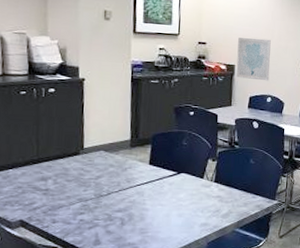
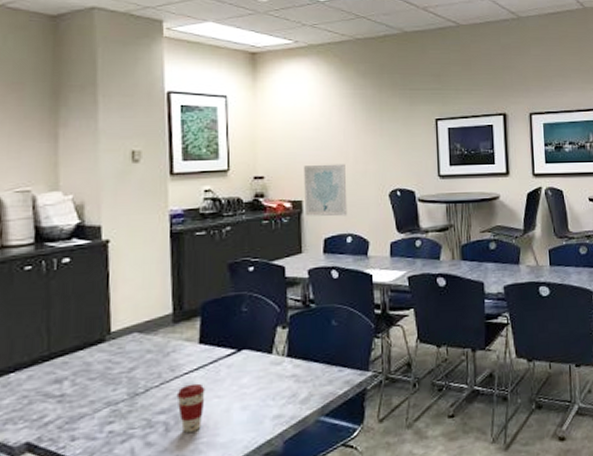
coffee cup: none [130,193,152,227] -> present [176,383,205,433]

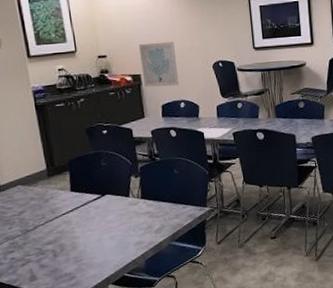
coffee cup: present [176,383,205,433] -> none [59,221,81,257]

